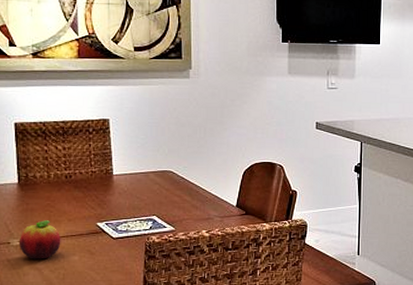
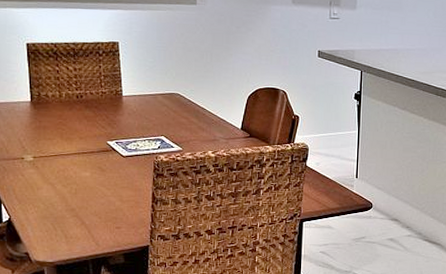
fruit: present [18,220,61,259] -> none [32,138,73,175]

